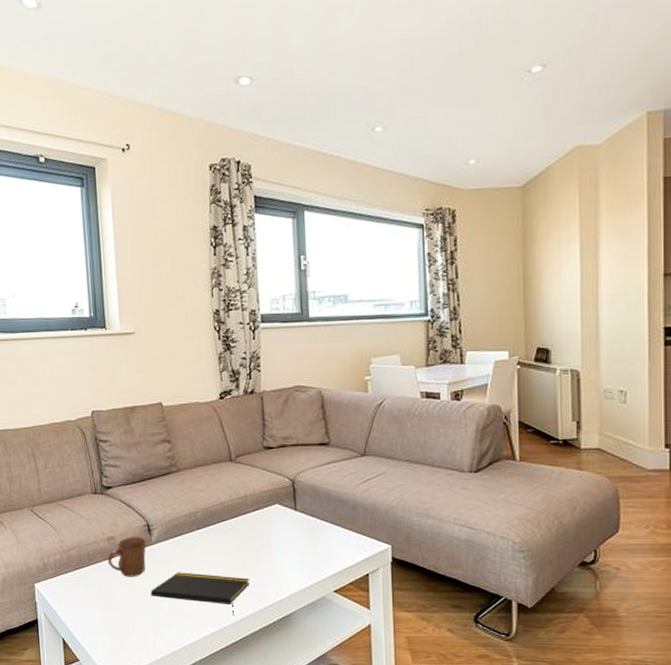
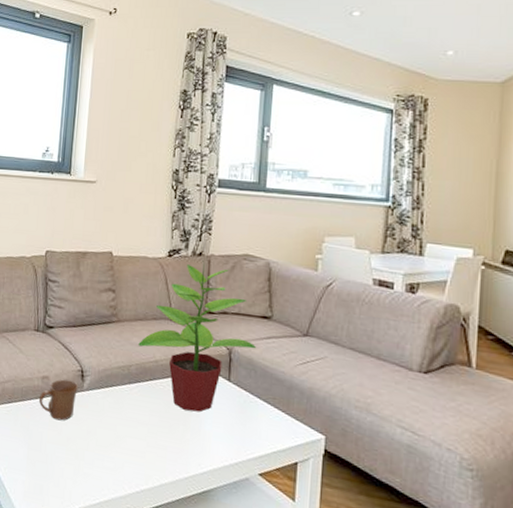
notepad: present [150,572,249,616] -> none [75,424,173,480]
potted plant: none [201,398,317,545] -> present [138,261,256,413]

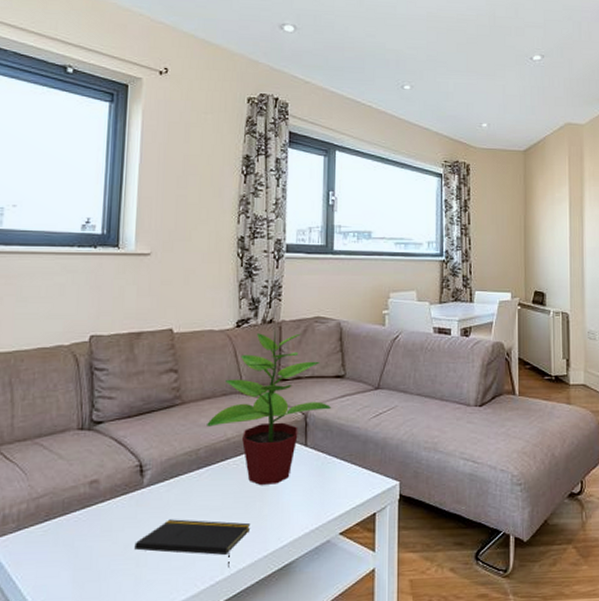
mug: present [38,379,79,421] -> none [86,479,138,528]
notepad: none [75,424,173,480] -> present [134,519,250,568]

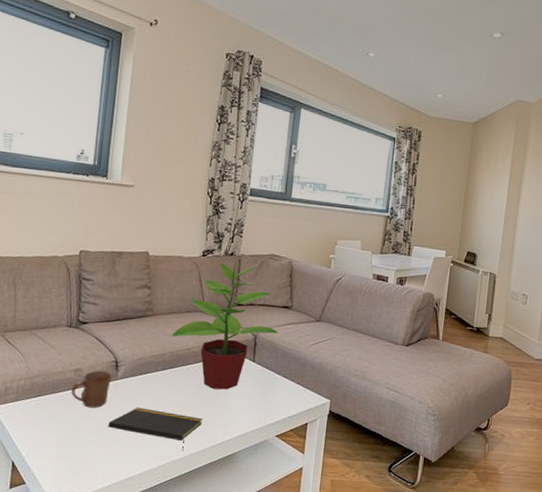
mug: none [86,479,138,528] -> present [71,370,113,408]

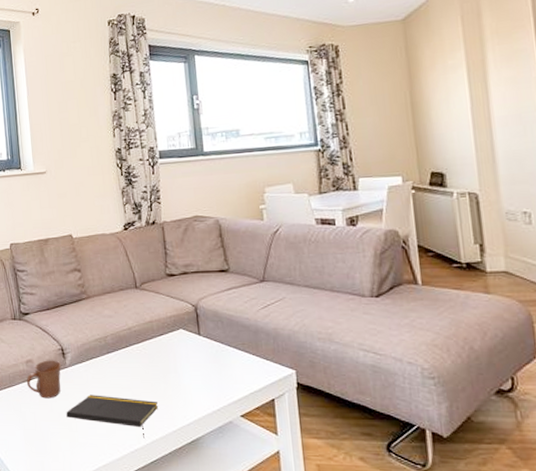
potted plant: present [172,260,278,390] -> none [110,228,219,369]

